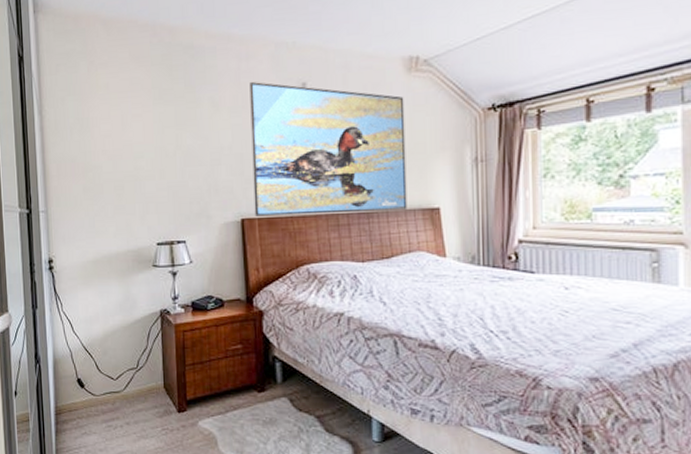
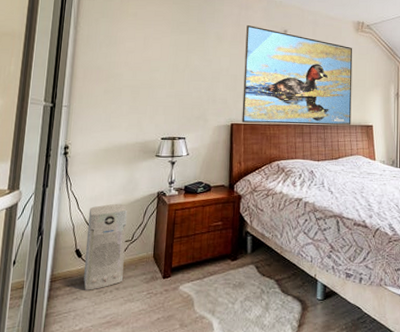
air purifier: none [85,325,132,425] -> present [83,203,128,290]

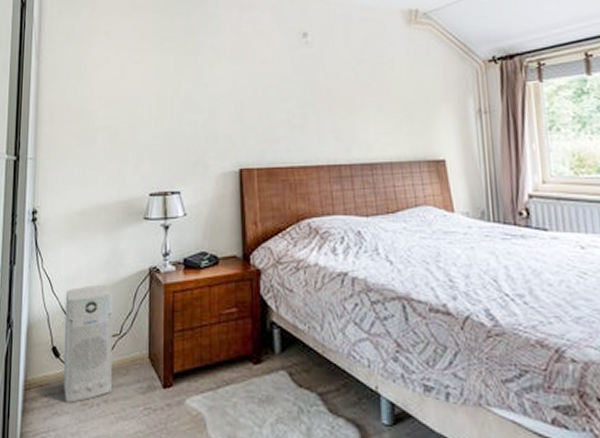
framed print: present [241,24,353,125] -> none [251,30,412,167]

